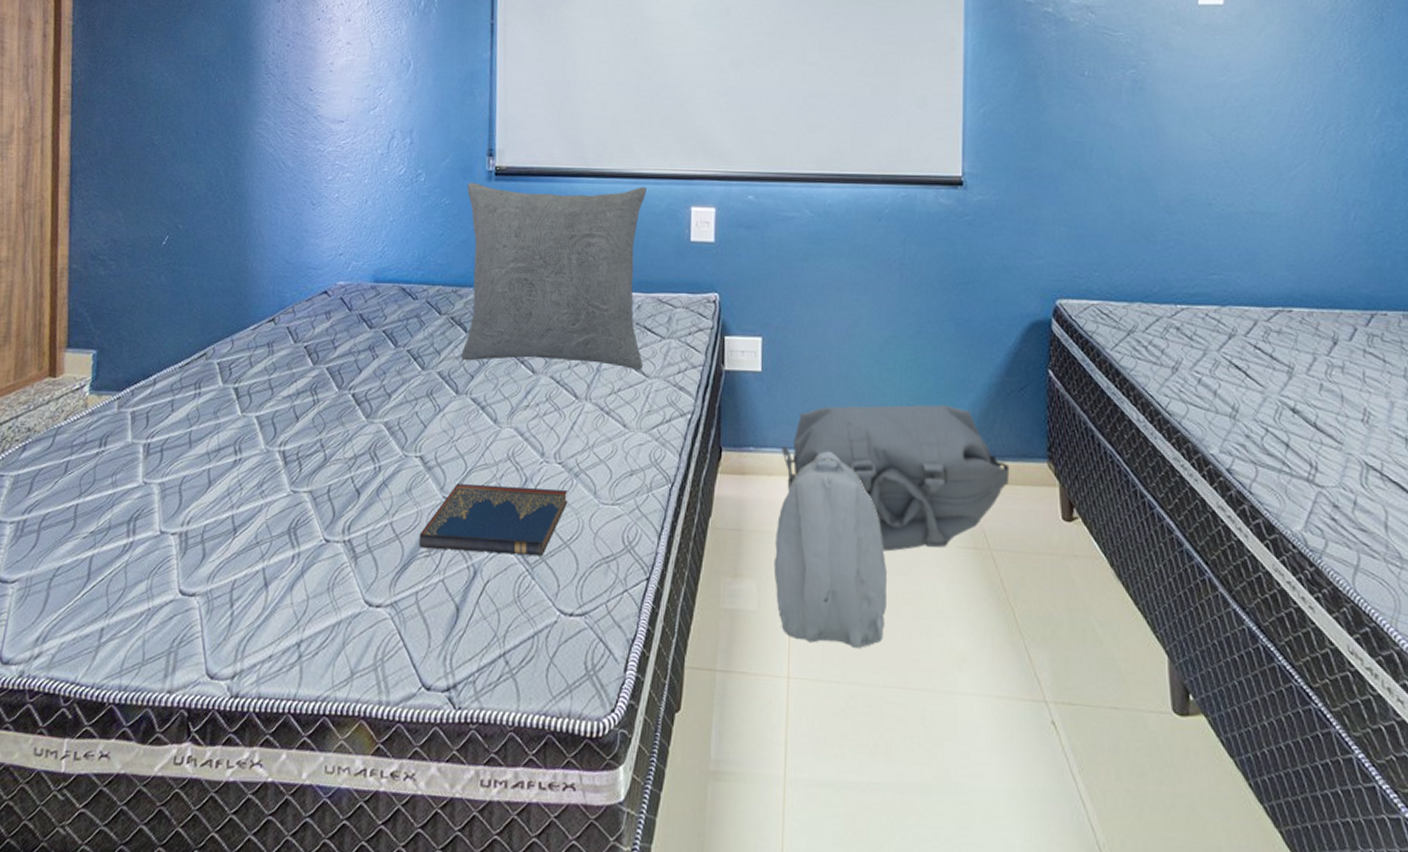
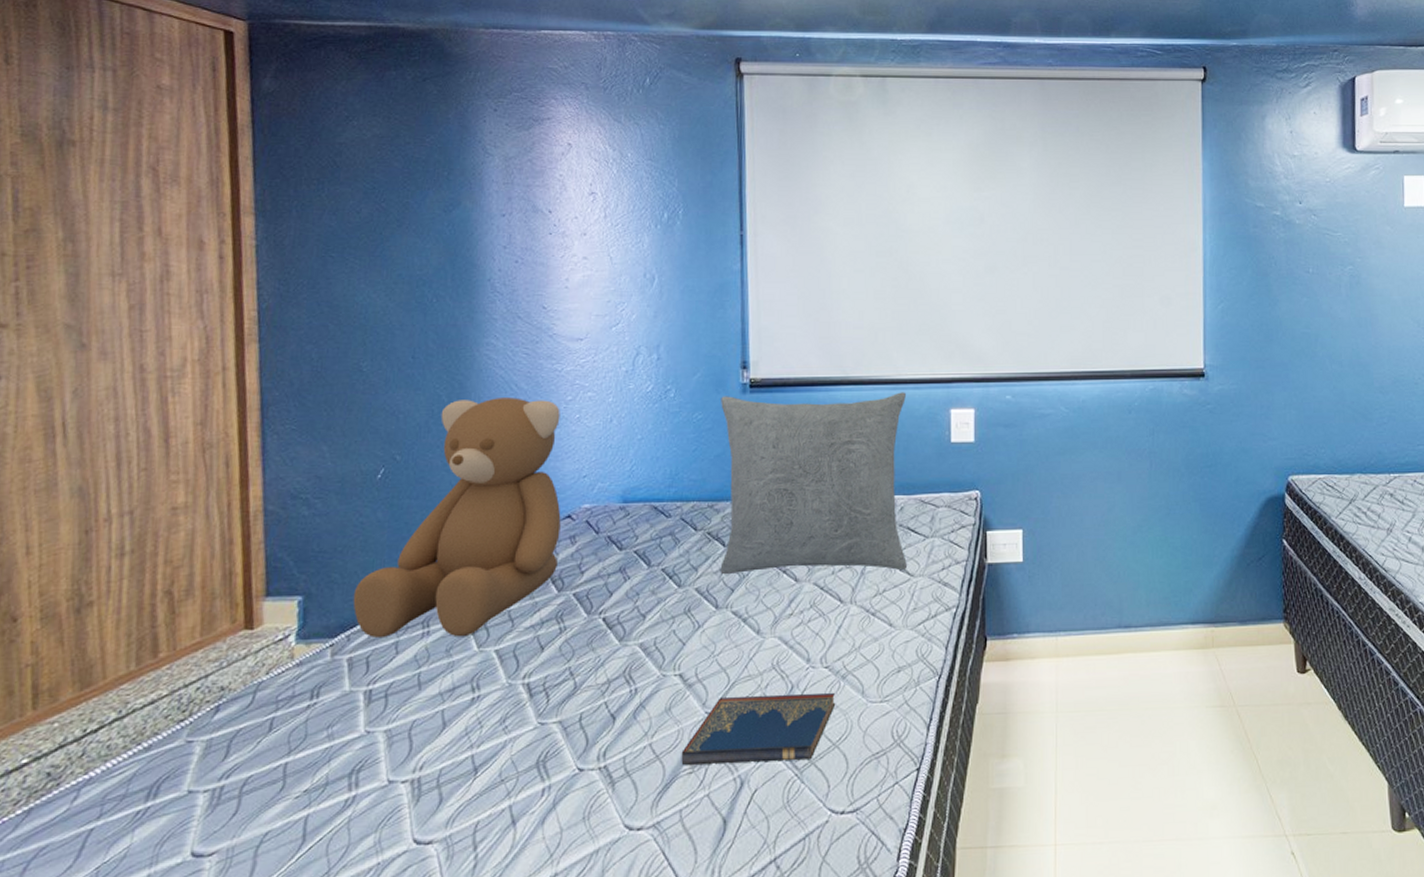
teddy bear: none [137,174,322,401] -> present [353,397,561,637]
backpack: present [773,451,888,648] -> none [1039,631,1145,810]
duffel bag: present [782,404,1010,552] -> none [1044,579,1251,718]

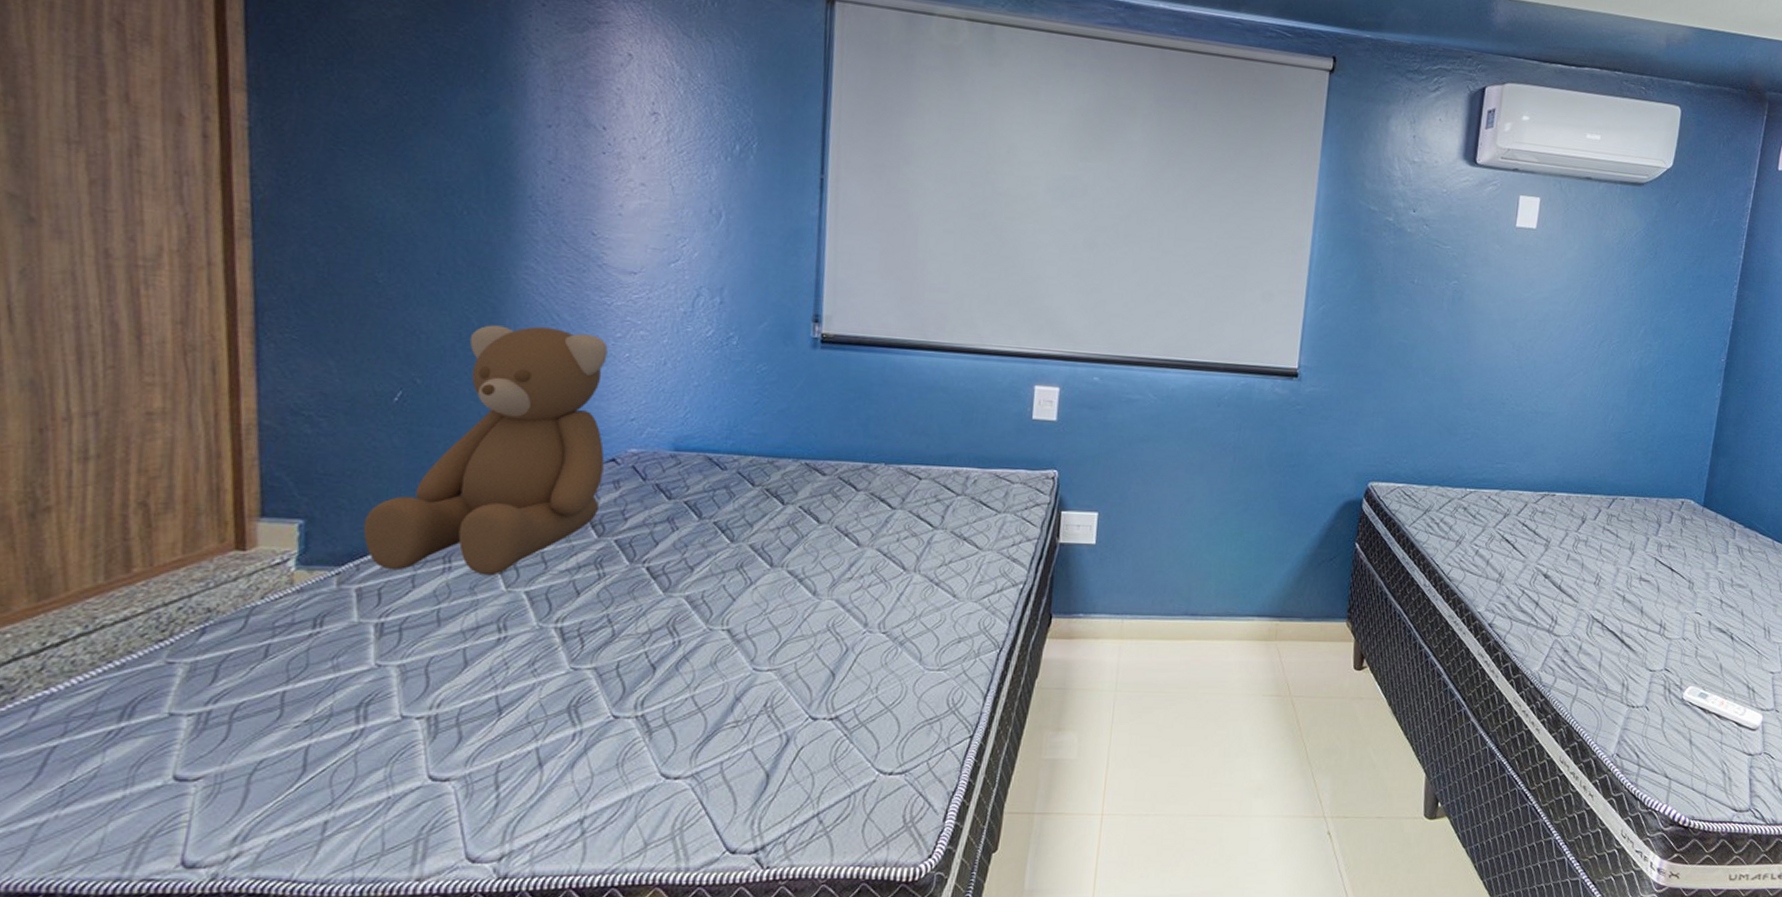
hardcover book: present [681,692,836,765] -> none [724,654,892,720]
pillow: present [720,392,907,575] -> none [777,349,989,543]

